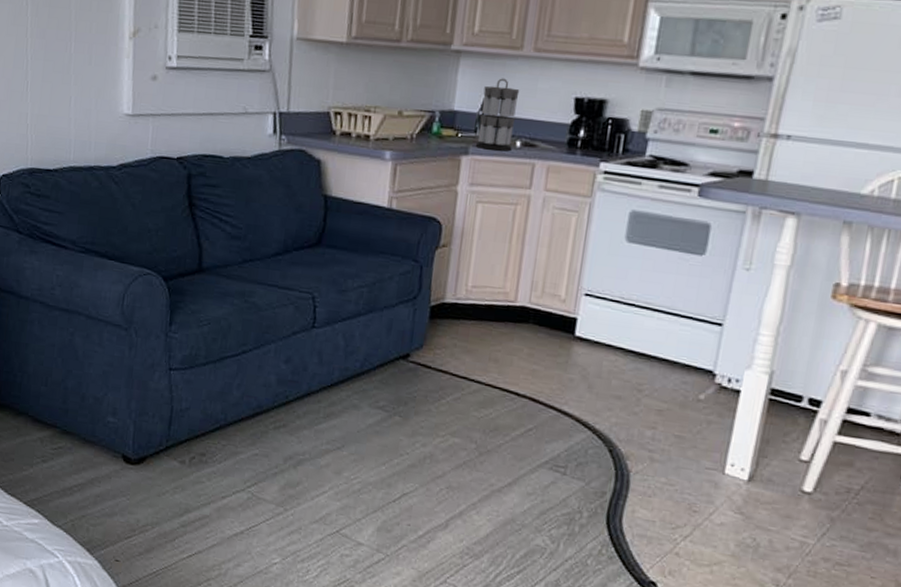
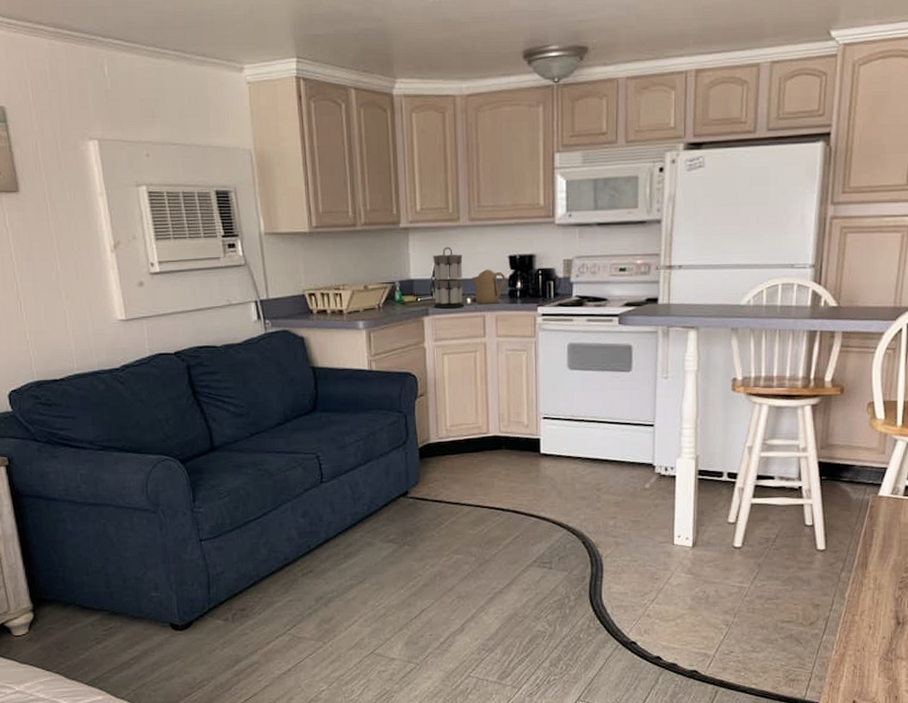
kettle: none [525,110,568,152] -> present [472,269,506,304]

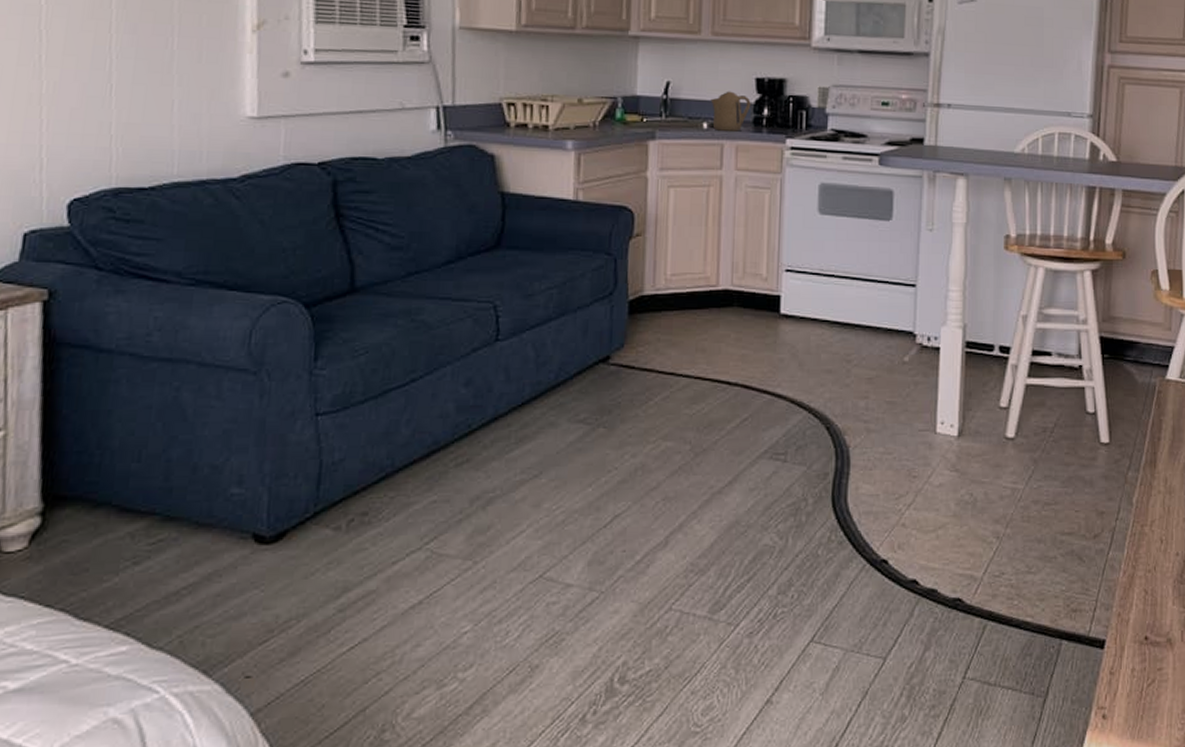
spice rack: present [433,247,464,309] -> none [663,62,702,134]

